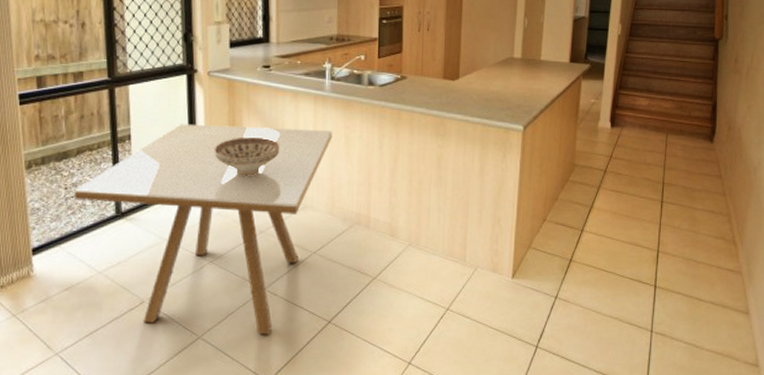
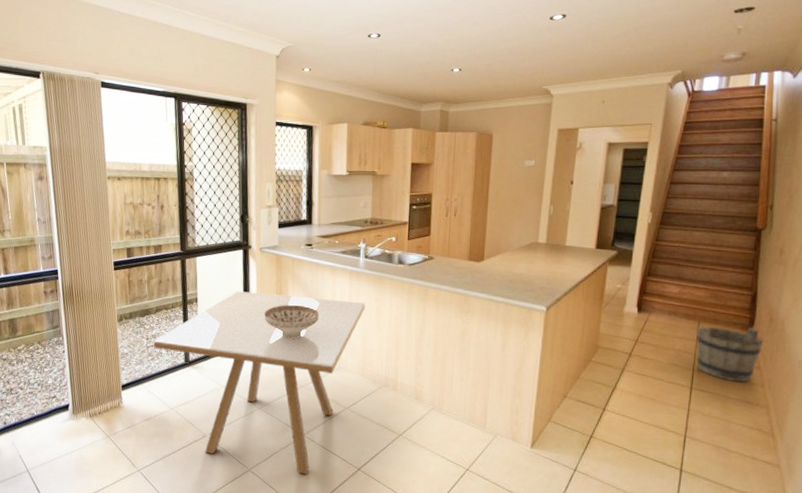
bucket: none [665,137,724,192] -> present [696,326,764,383]

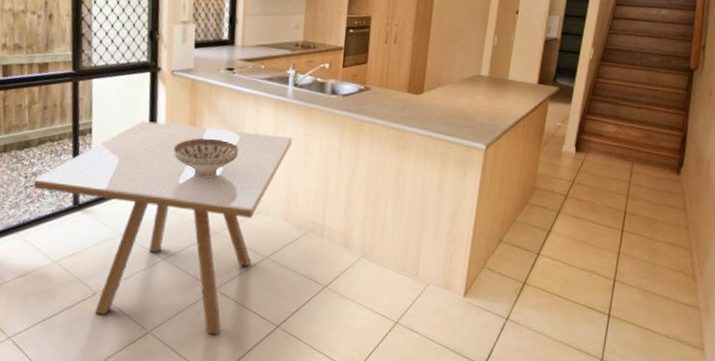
bucket: present [696,326,764,383] -> none [628,167,691,225]

